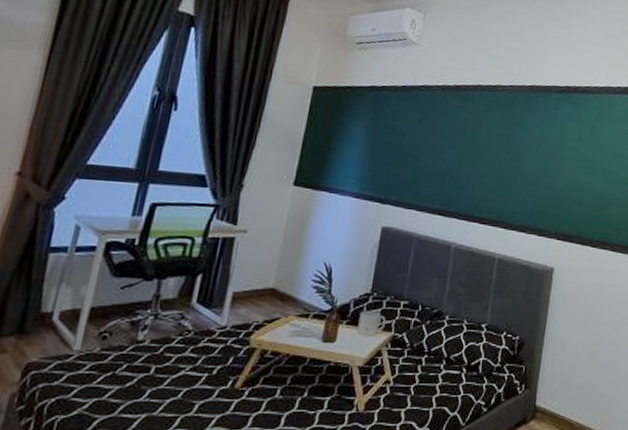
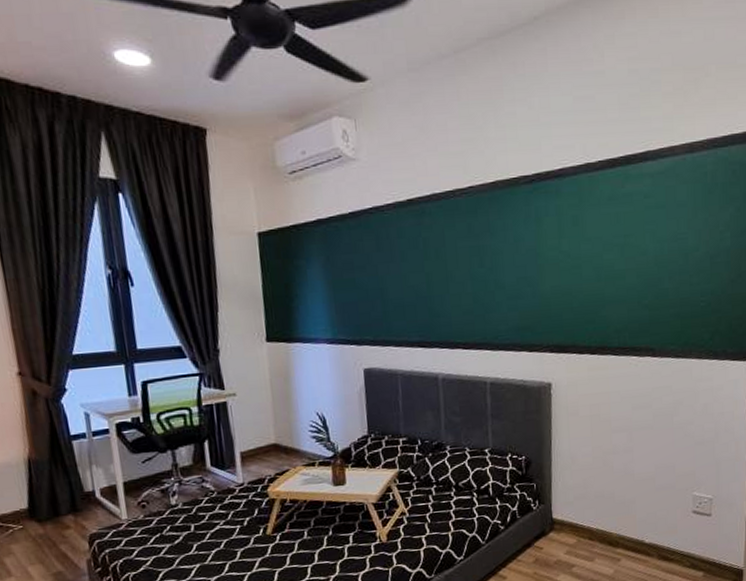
mug: present [357,311,387,336] -> none [362,451,390,476]

